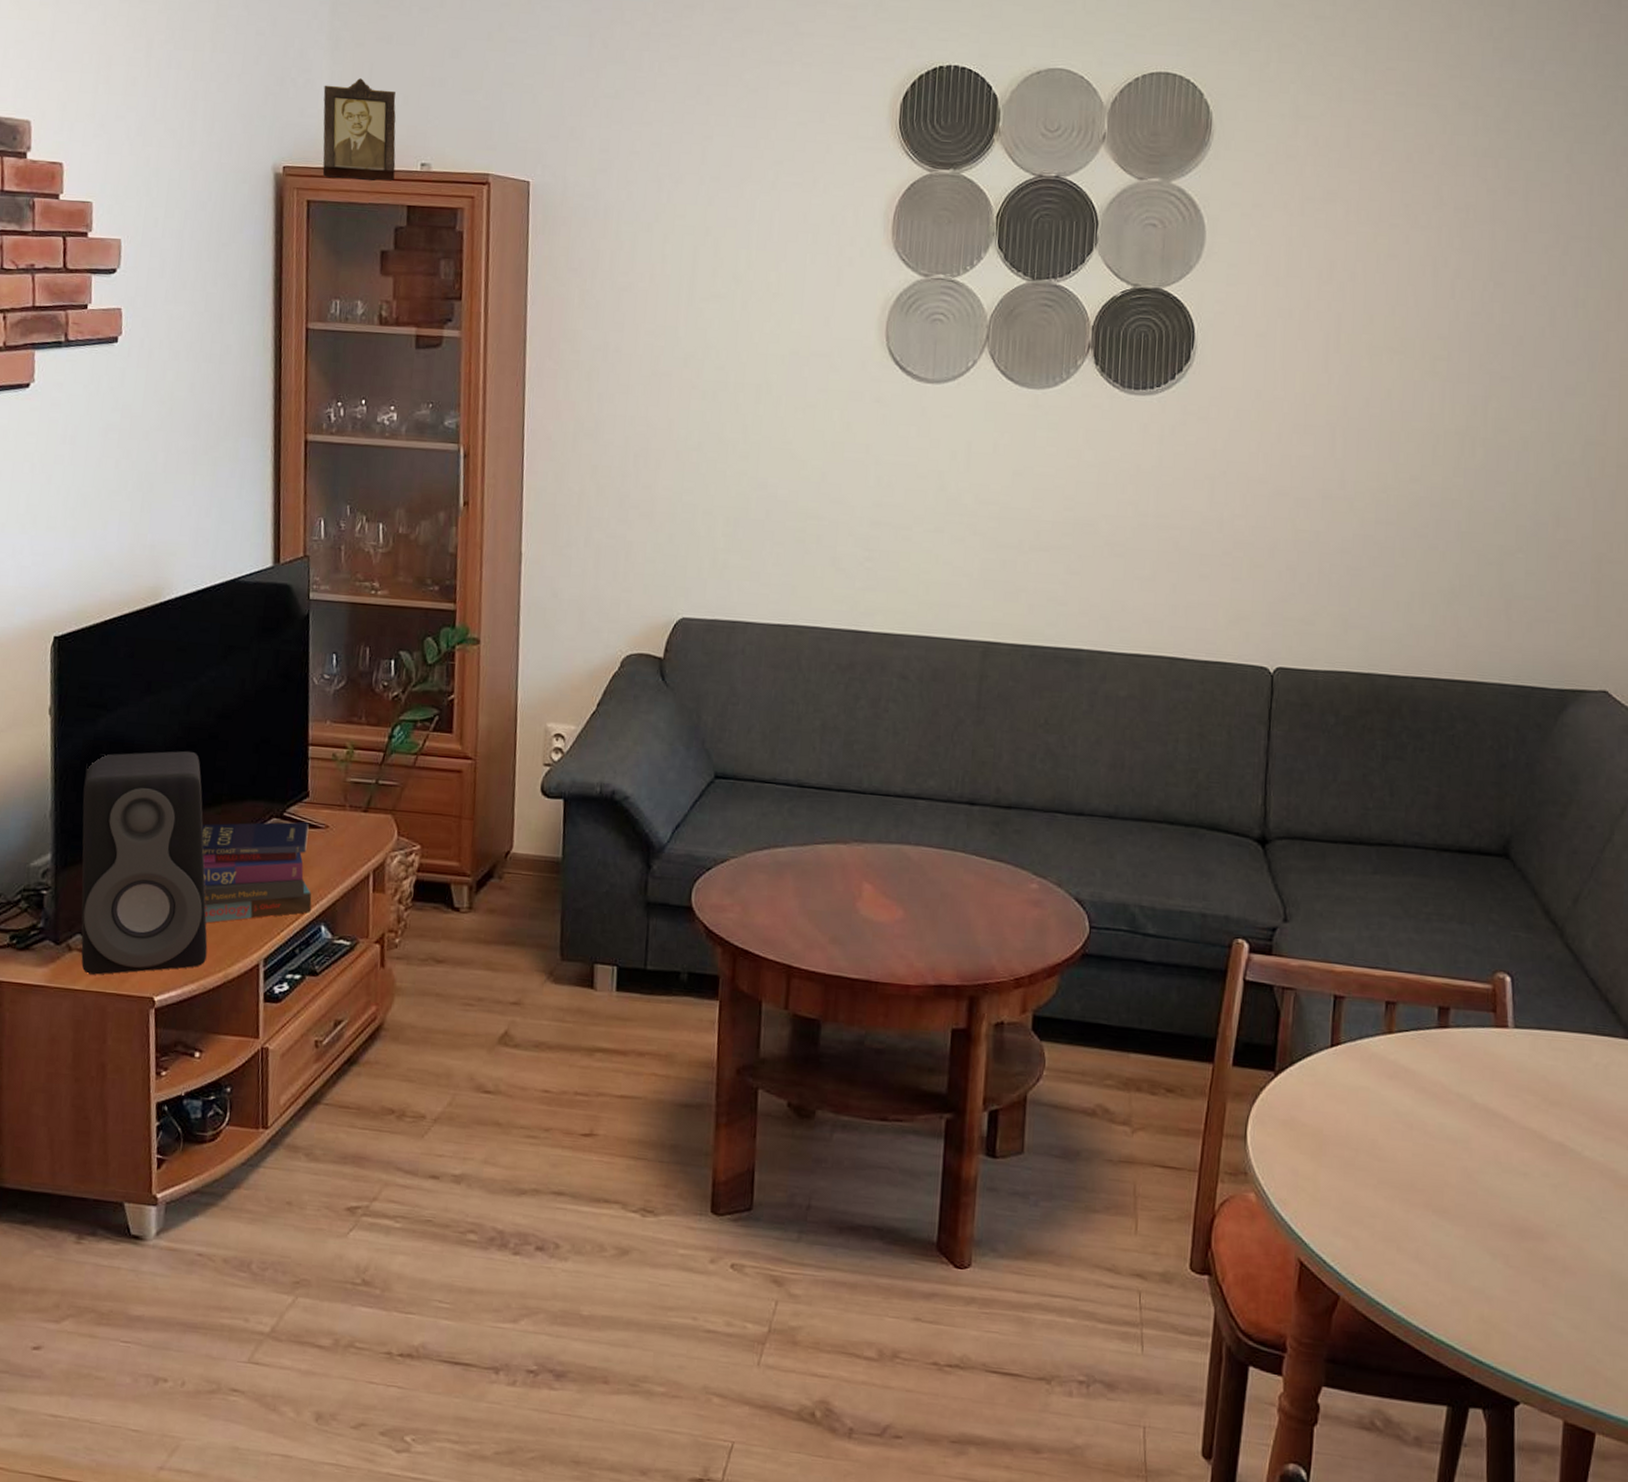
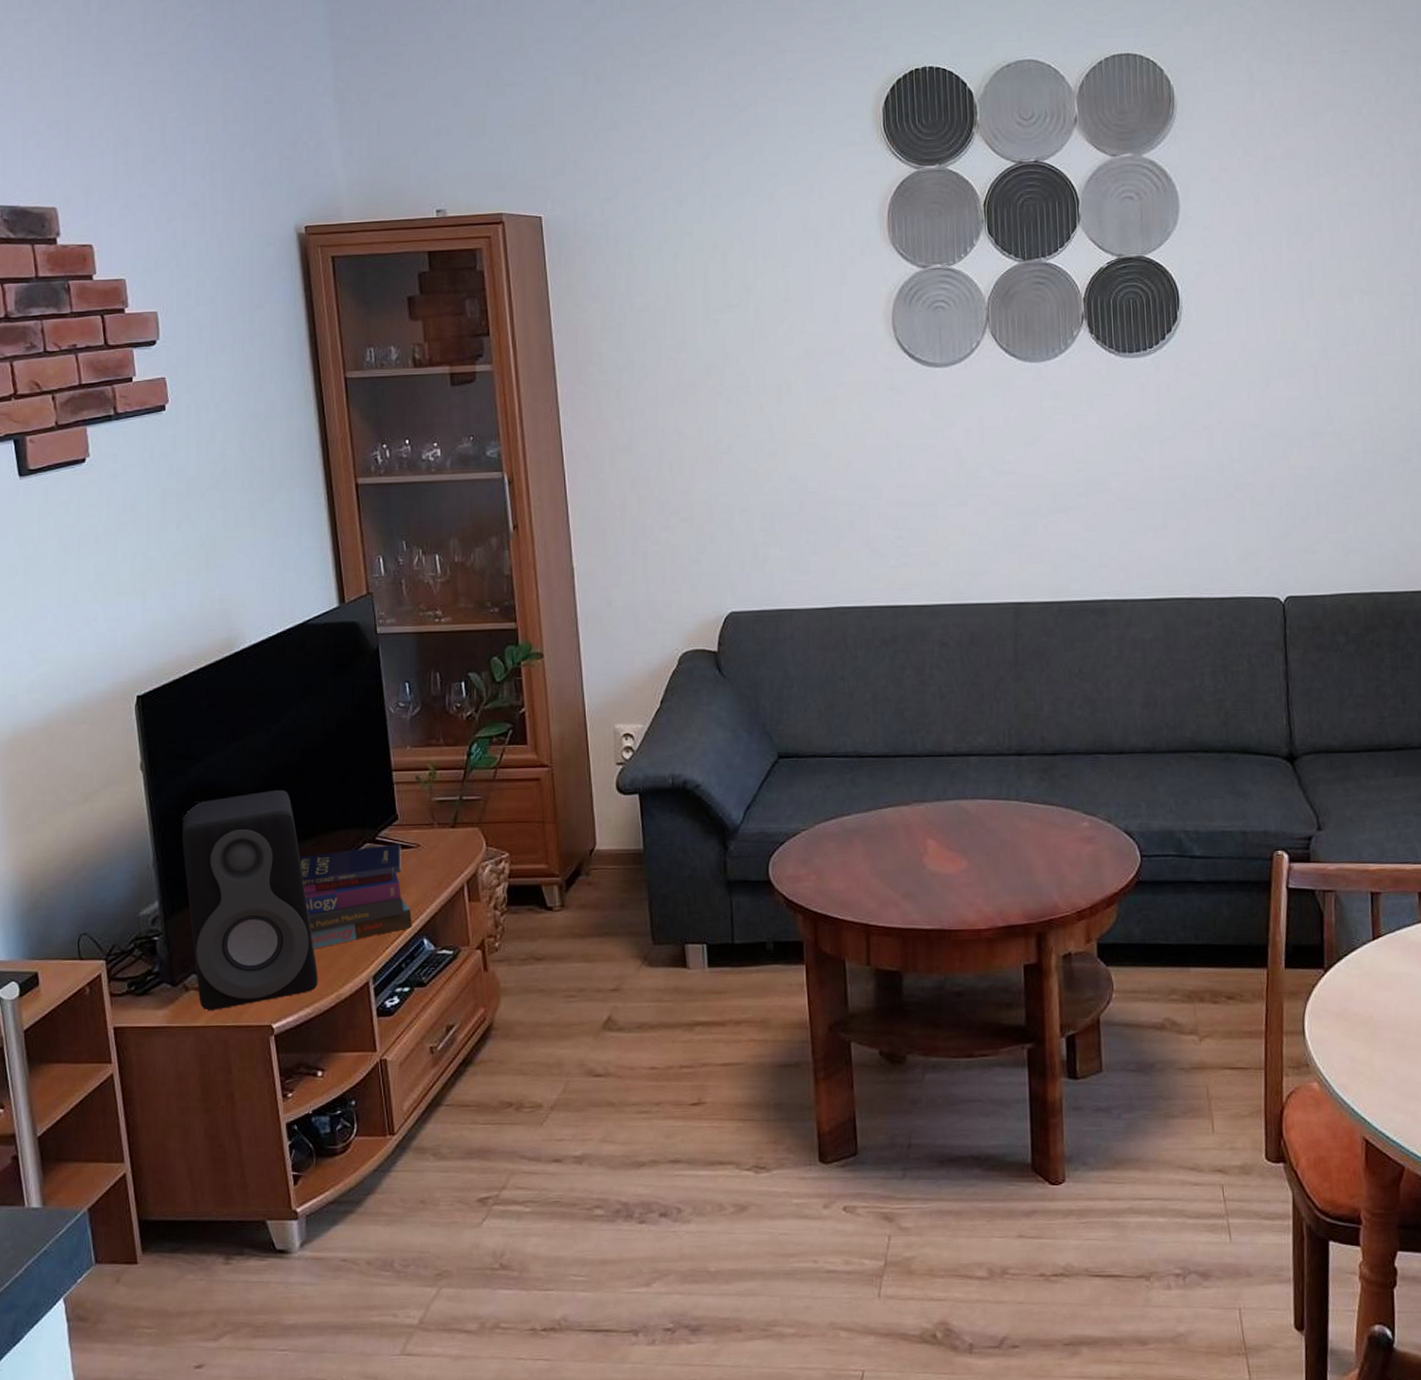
photo frame: present [322,78,396,182] -> none [335,135,412,233]

